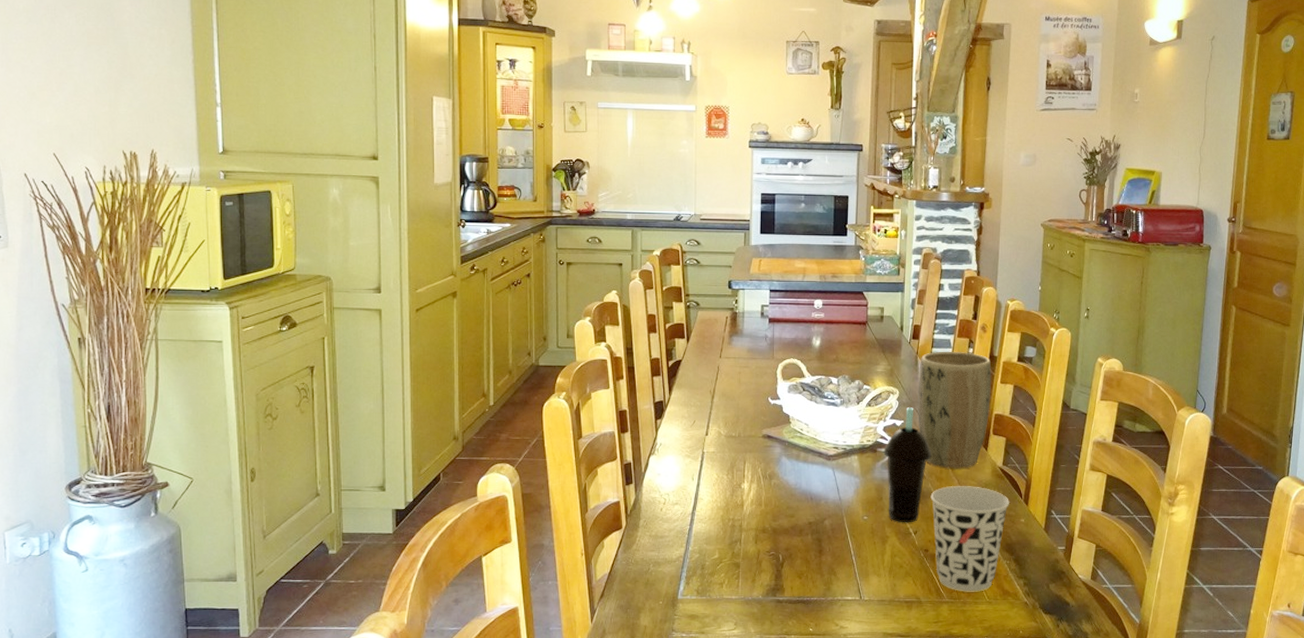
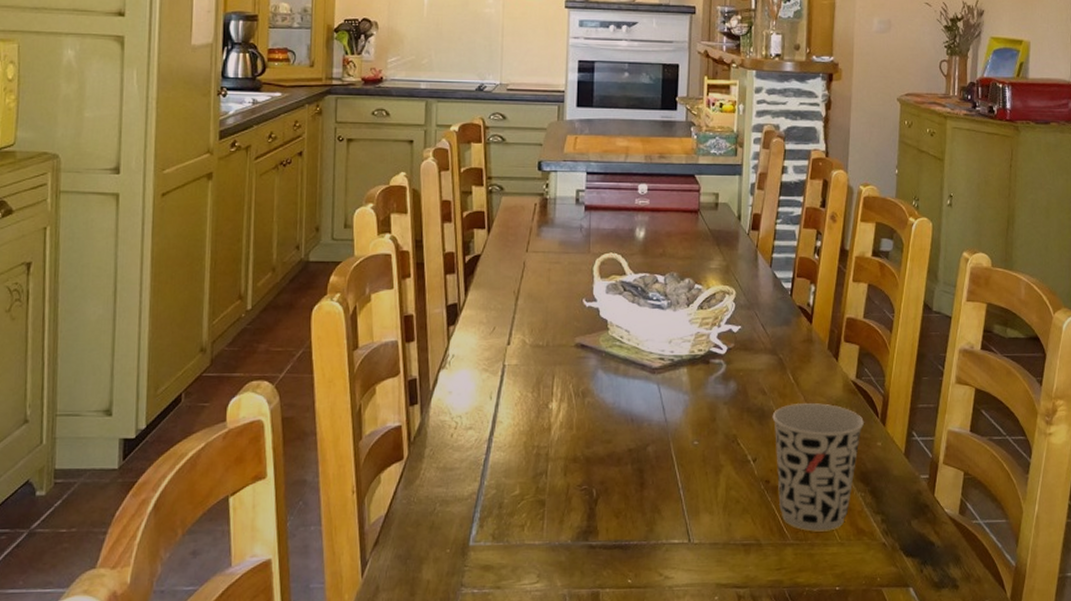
cup: present [884,407,932,523] -> none [717,310,774,449]
plant pot: present [918,351,992,469] -> none [757,244,843,383]

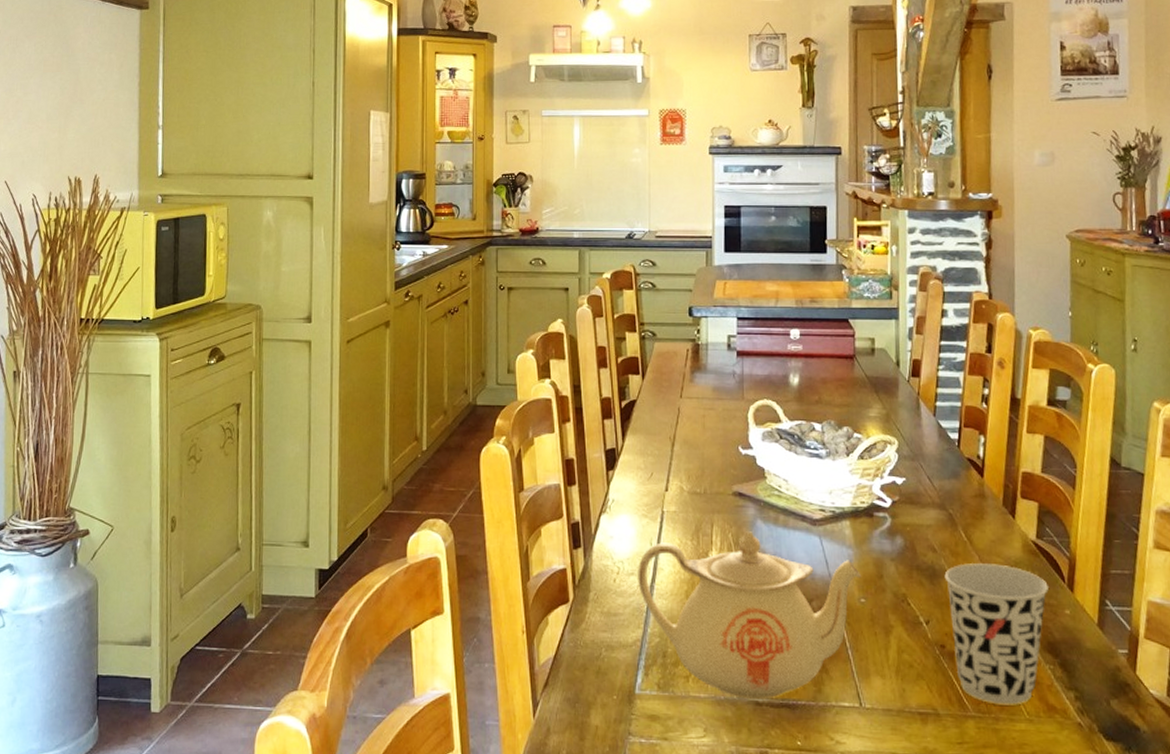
teapot: none [476,382,696,543] -> present [638,531,862,699]

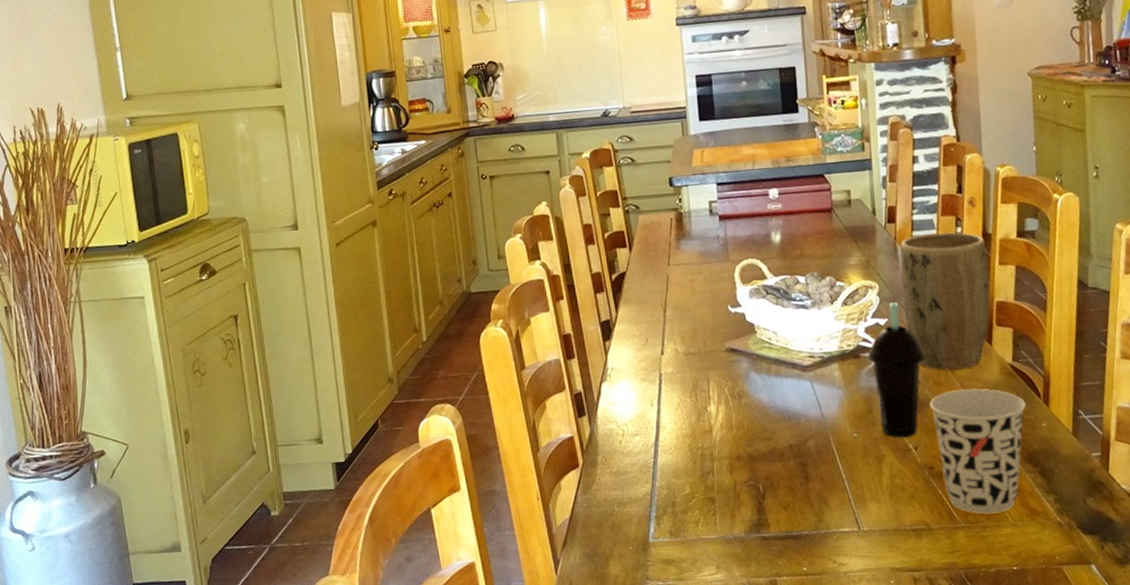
teapot: present [638,531,862,699] -> none [641,383,853,536]
cup: none [882,461,943,610] -> present [868,302,926,438]
plant pot: none [921,392,1015,541] -> present [899,232,990,371]

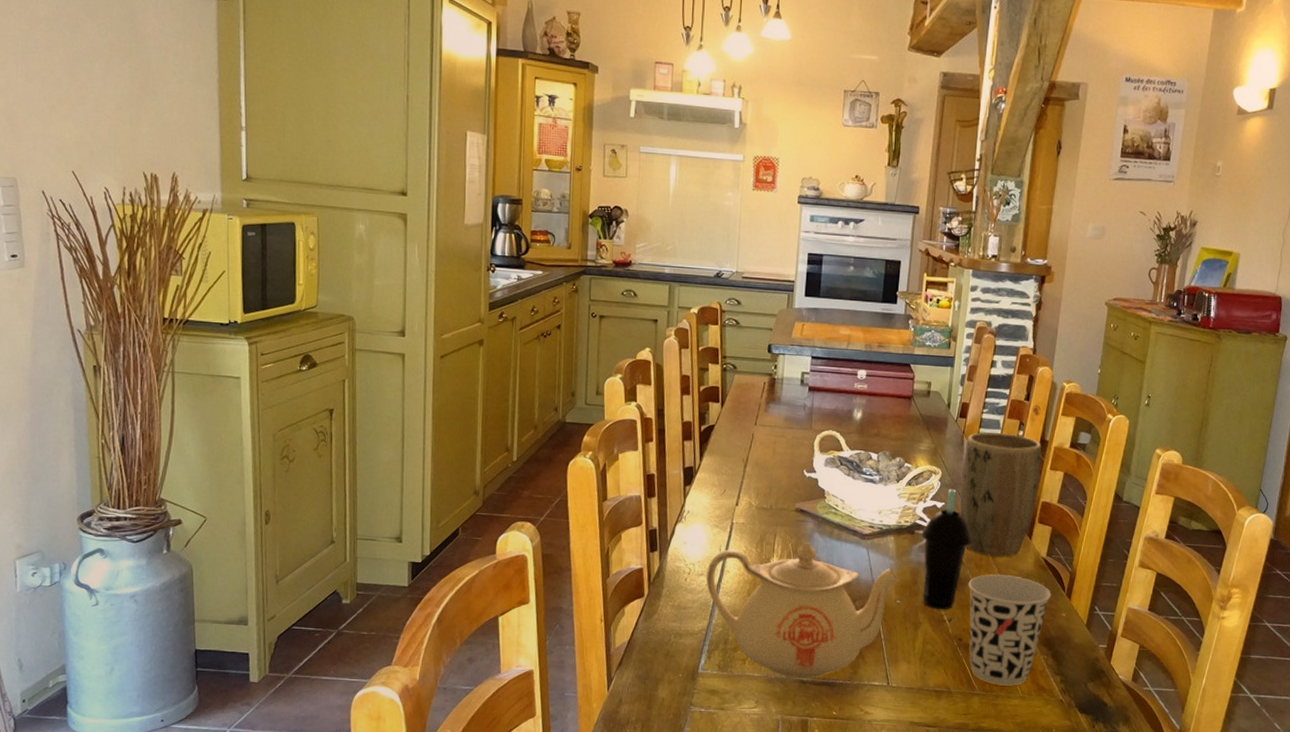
teapot: none [641,383,853,536] -> present [706,542,900,679]

